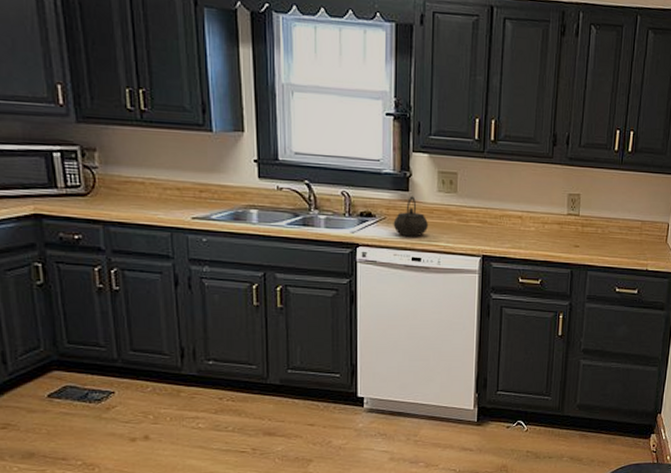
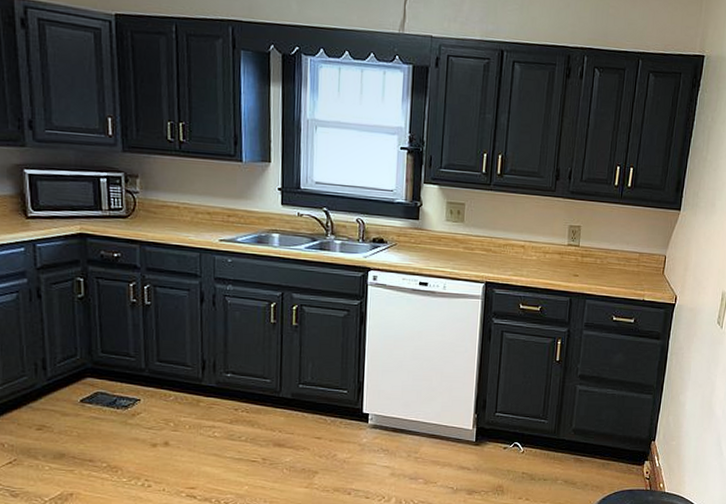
kettle: present [393,196,429,237] -> none [403,224,437,263]

